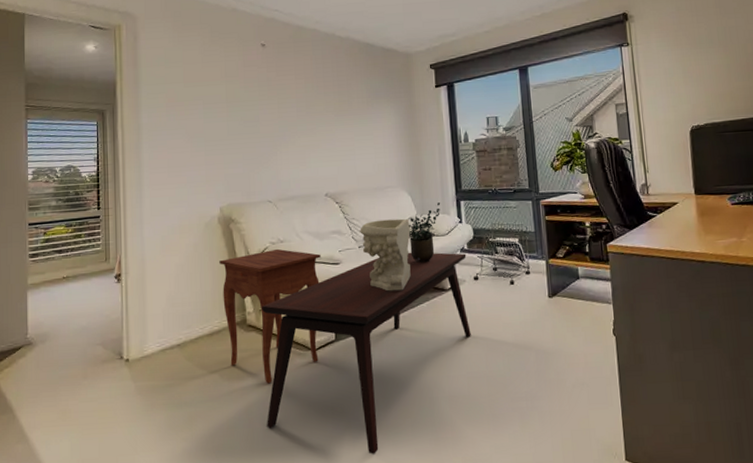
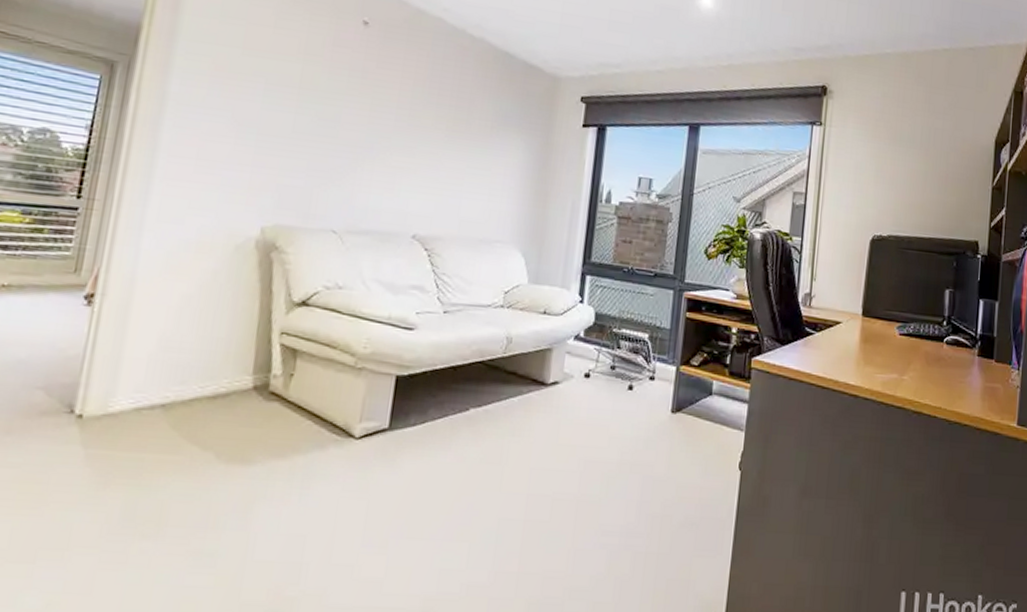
side table: present [219,248,321,384] -> none [234,296,390,475]
coffee table: present [262,252,471,454] -> none [270,329,581,584]
decorative bowl: present [360,218,411,292] -> none [447,281,517,377]
potted plant: present [409,203,441,263] -> none [510,272,561,346]

